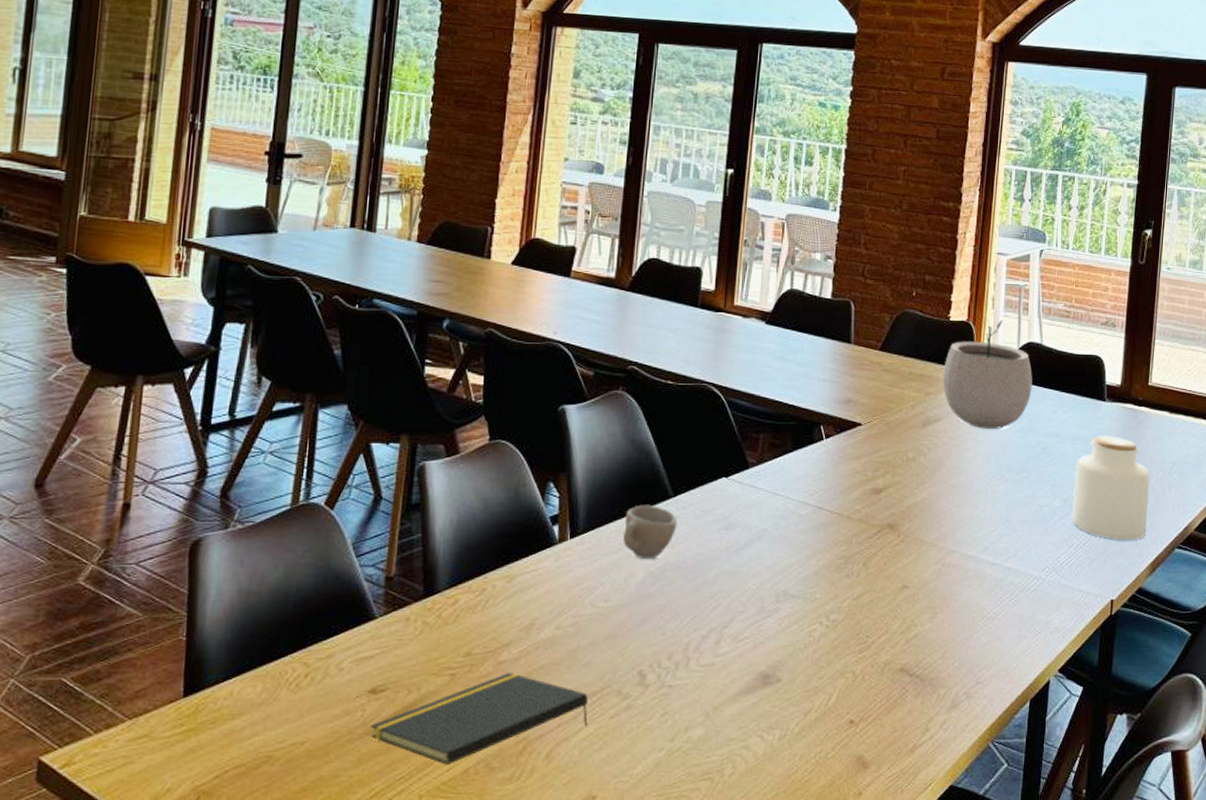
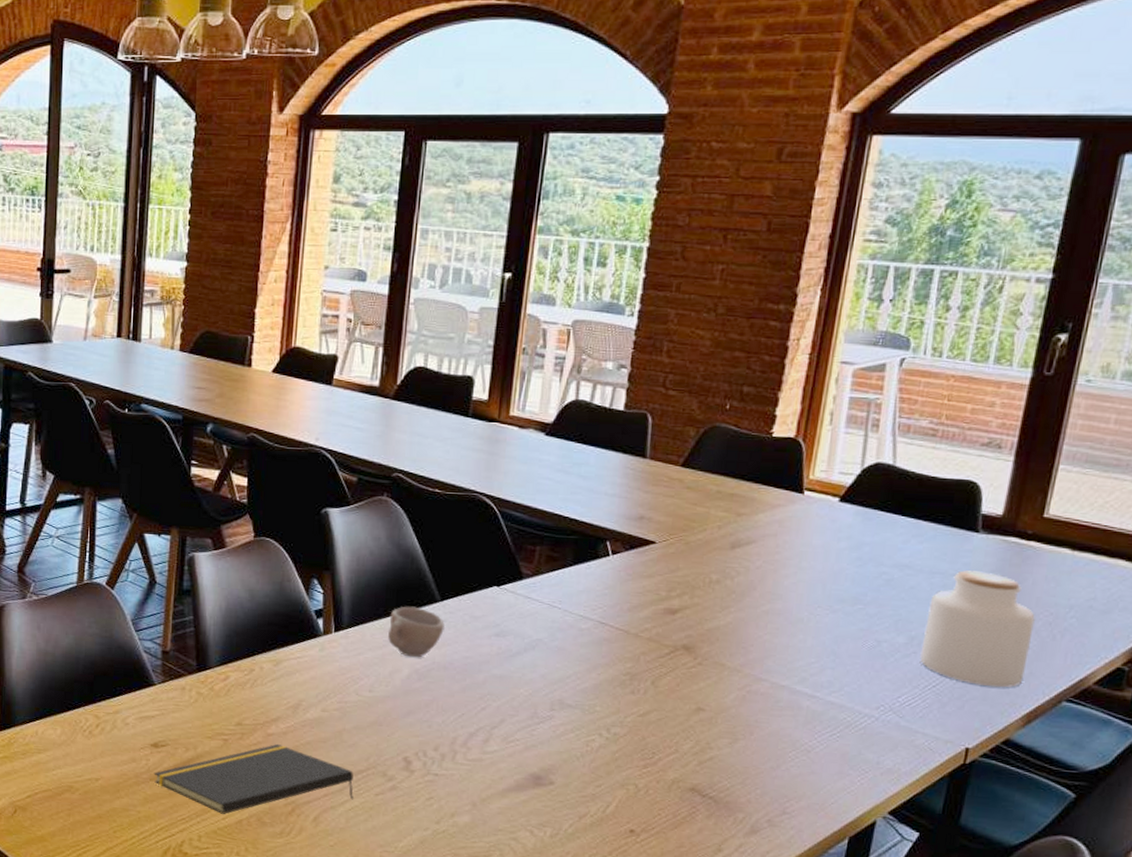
plant pot: present [942,317,1033,430] -> none [758,433,879,557]

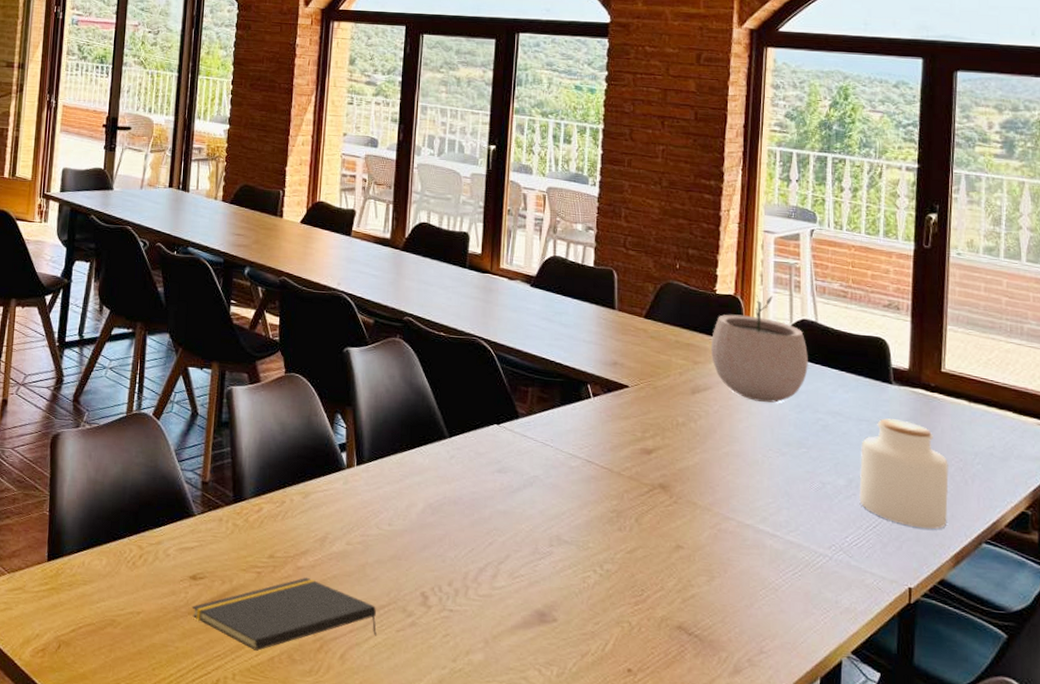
cup: present [388,606,445,658] -> none [404,442,453,493]
plant pot: none [758,433,879,557] -> present [710,292,809,403]

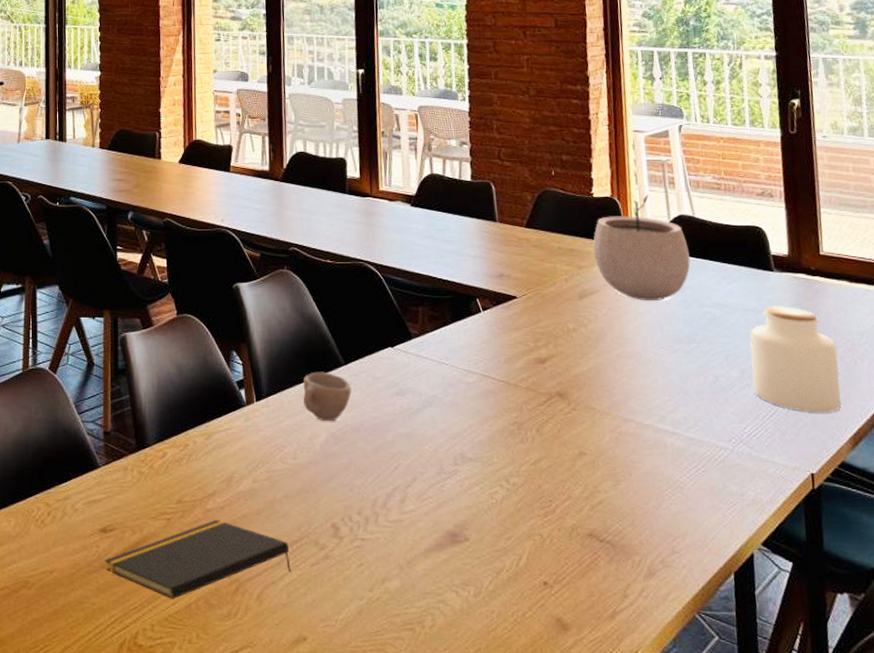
cup: none [404,442,453,493] -> present [302,371,352,422]

